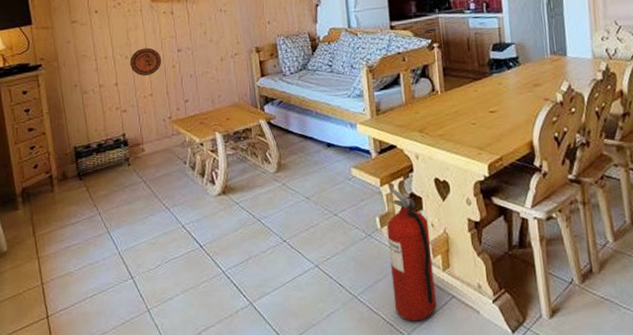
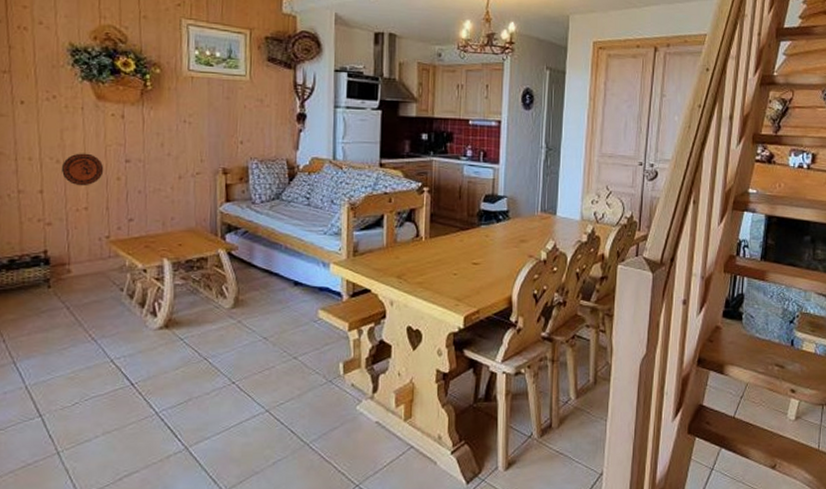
fire extinguisher: present [386,189,436,322] -> none [348,335,395,471]

